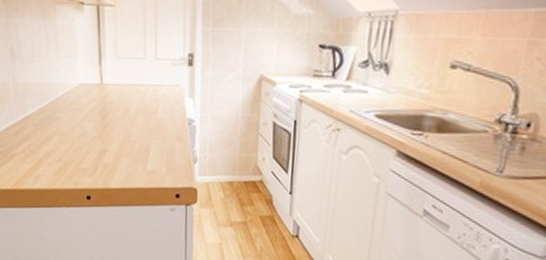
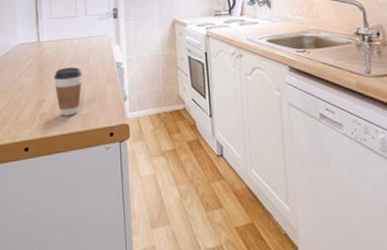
coffee cup: none [117,117,149,170] -> present [54,67,82,116]

